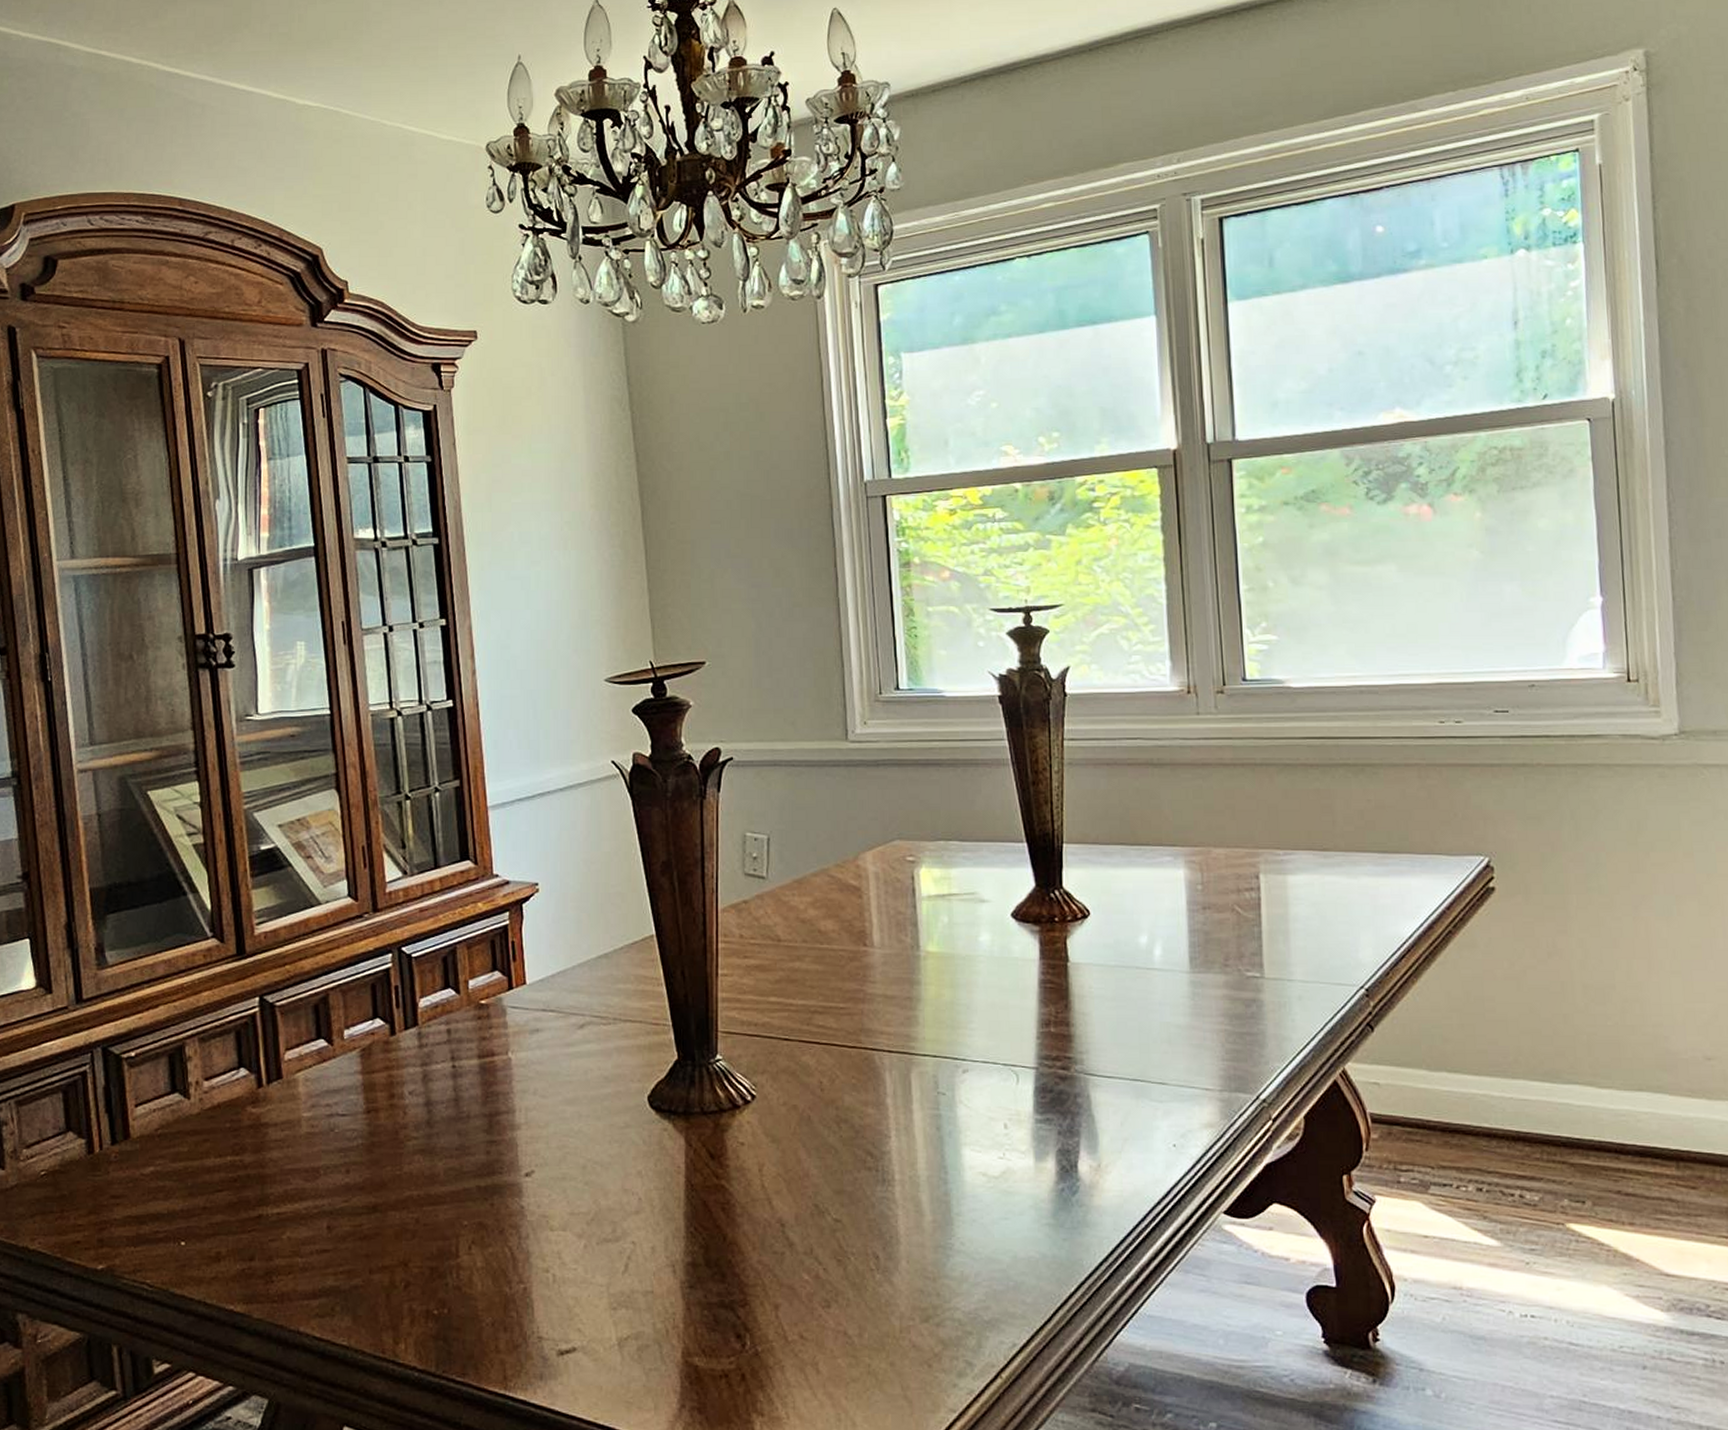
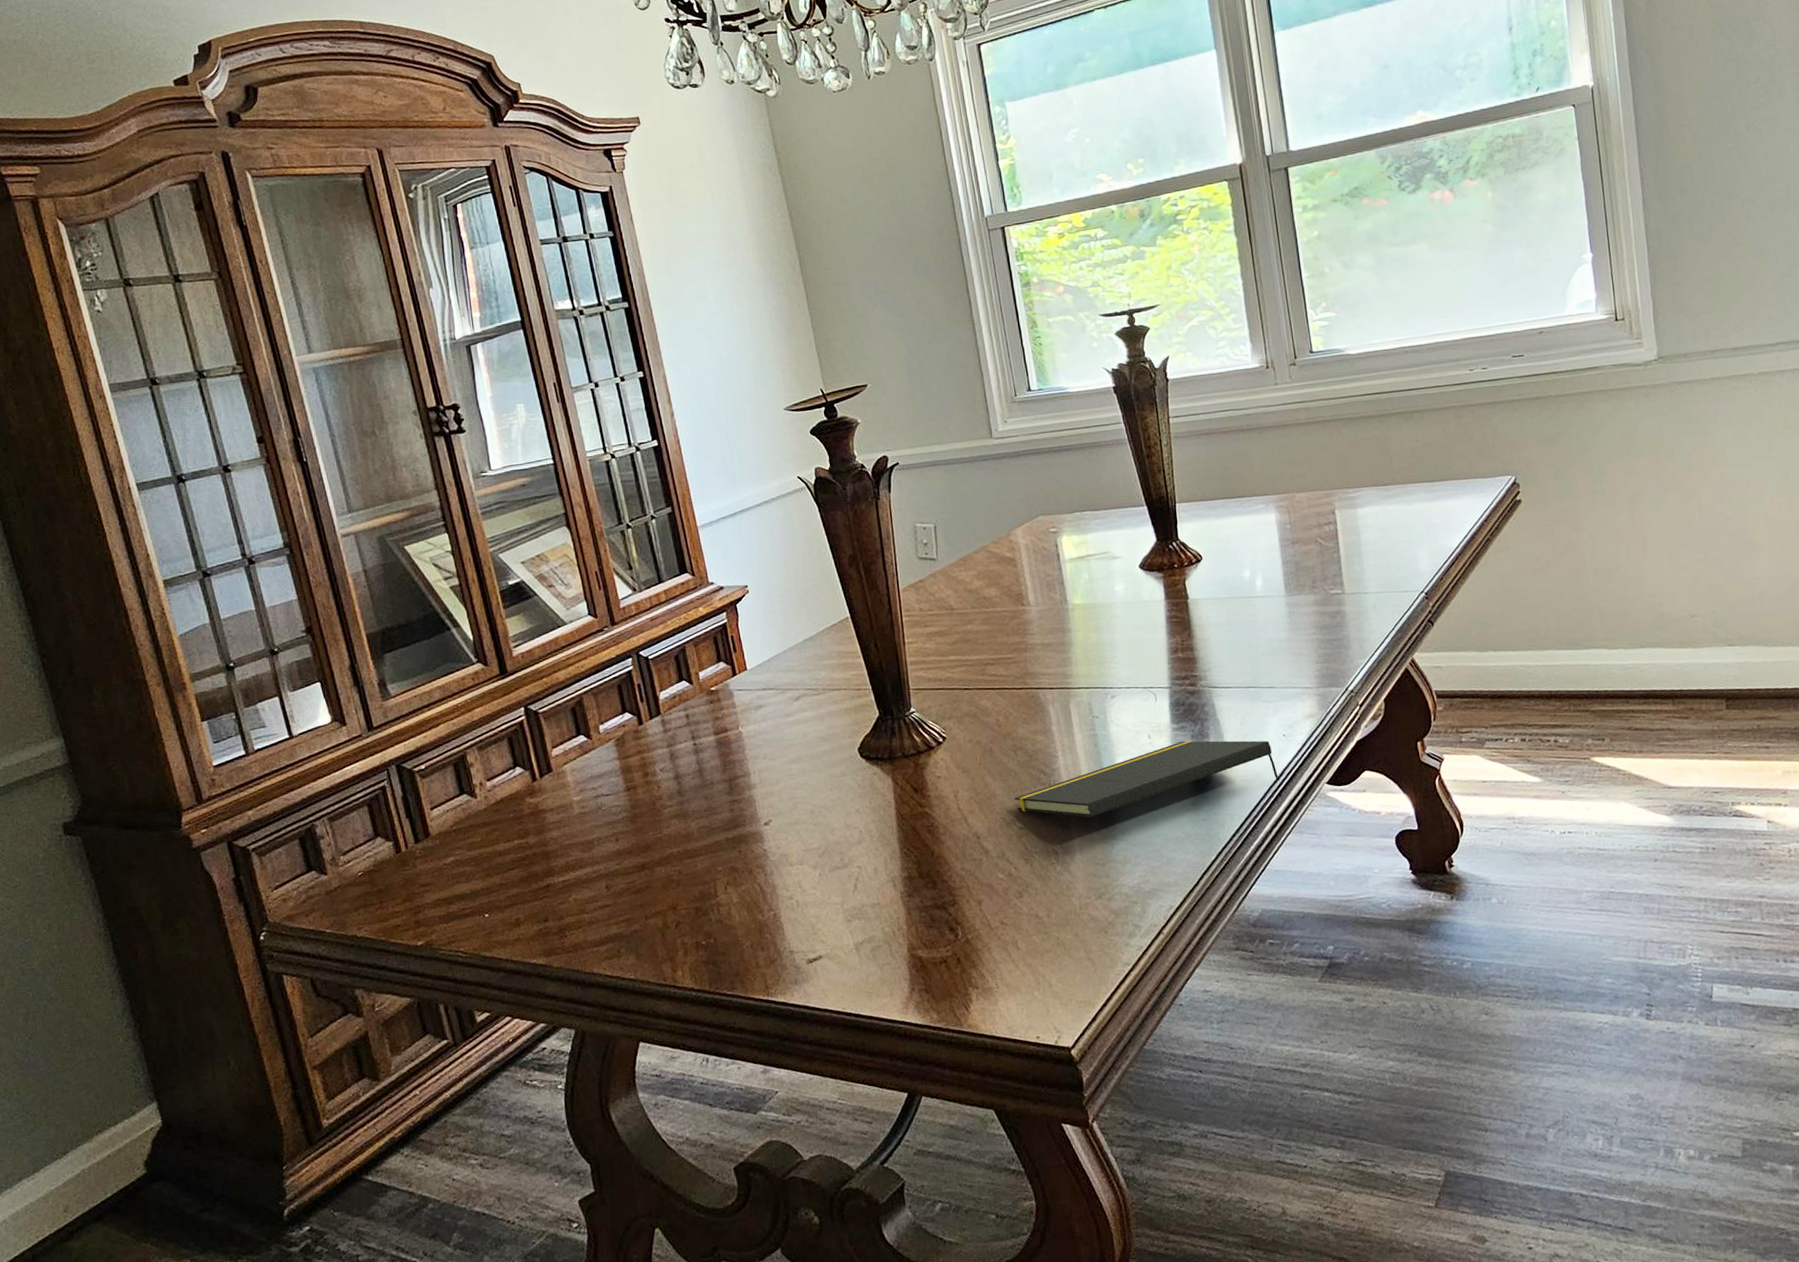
notepad: none [831,1137,1166,1219] -> present [1014,740,1281,818]

